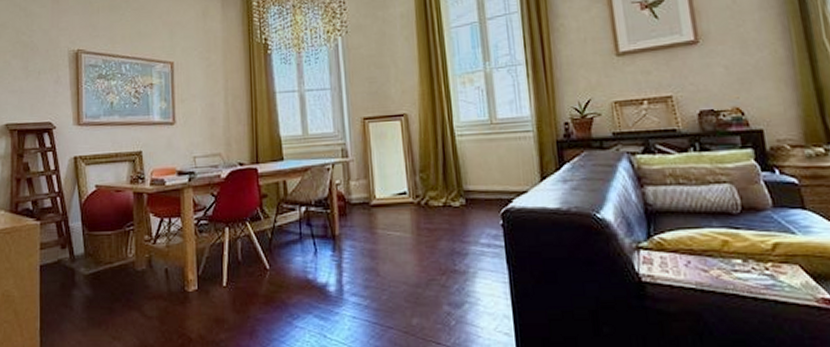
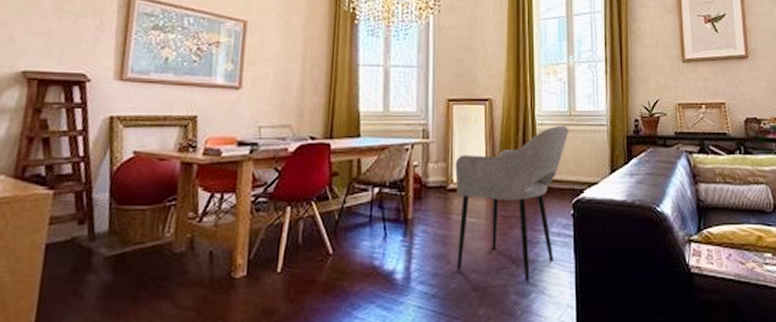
armchair: none [376,134,491,292] -> present [455,125,568,281]

